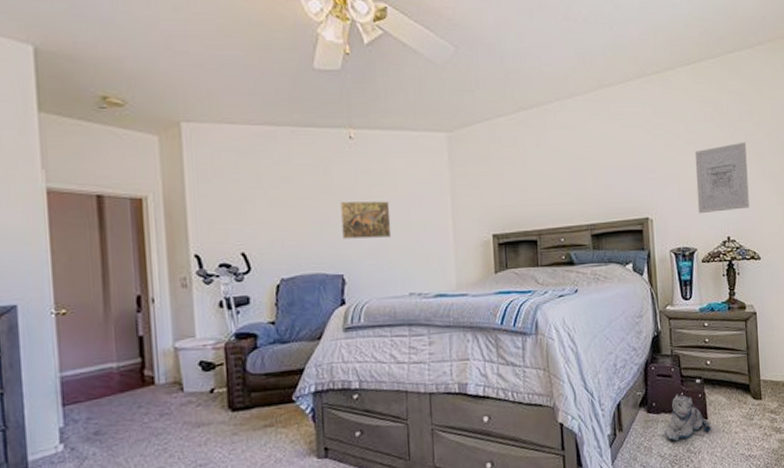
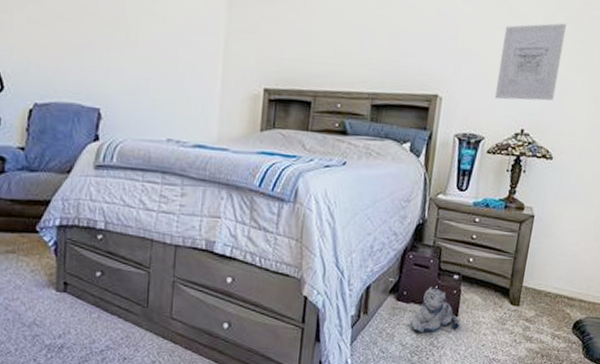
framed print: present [340,200,392,239] -> none [103,27,157,76]

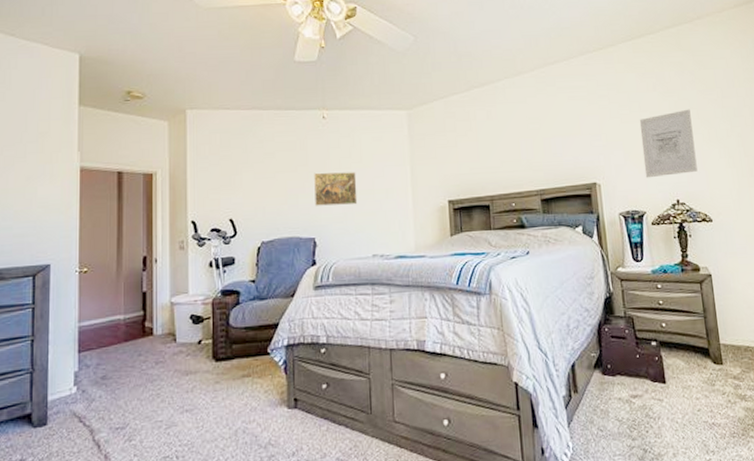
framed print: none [103,27,157,76] -> present [314,172,358,206]
plush toy: present [410,286,460,334] -> none [621,356,671,406]

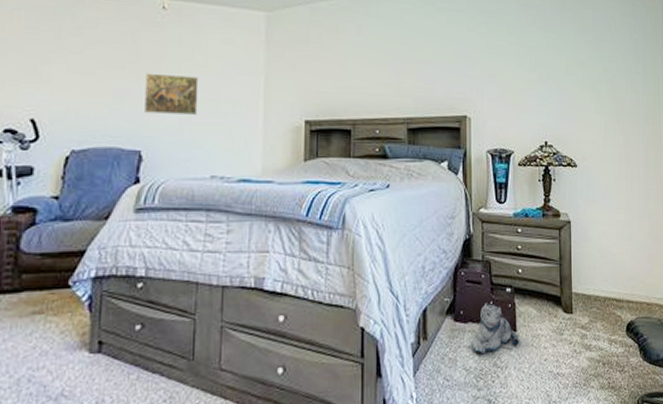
plush toy: none [621,356,671,406] -> present [471,302,520,355]
wall art: present [639,109,698,178] -> none [516,47,568,116]

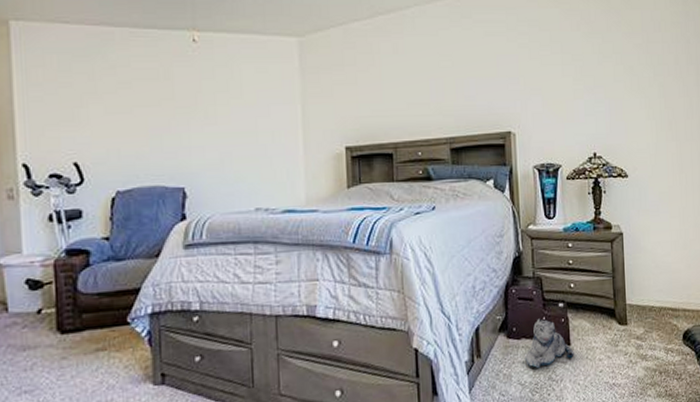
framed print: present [144,72,199,116] -> none [182,108,237,150]

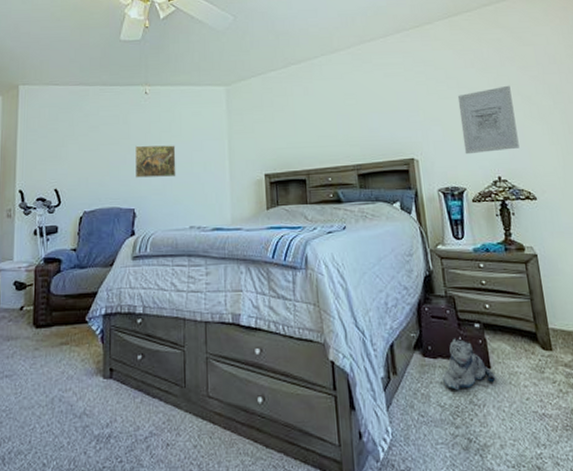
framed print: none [182,108,237,150] -> present [135,145,176,178]
wall art: none [560,53,617,129] -> present [457,85,520,155]

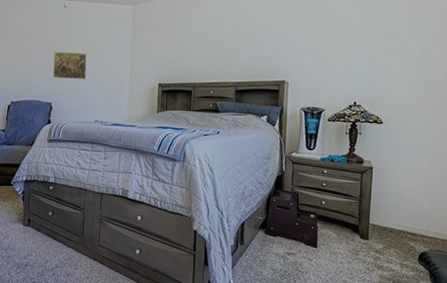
plush toy: present [443,338,496,391] -> none [278,223,320,261]
wall art: present [457,85,520,155] -> none [329,23,381,81]

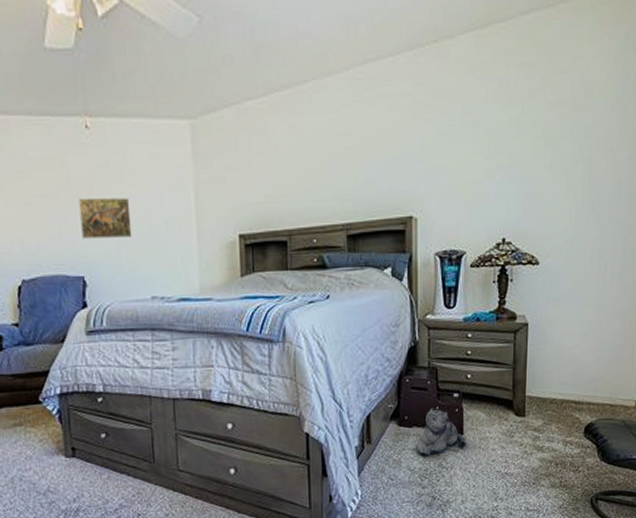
plush toy: none [278,223,320,261] -> present [416,408,467,456]

